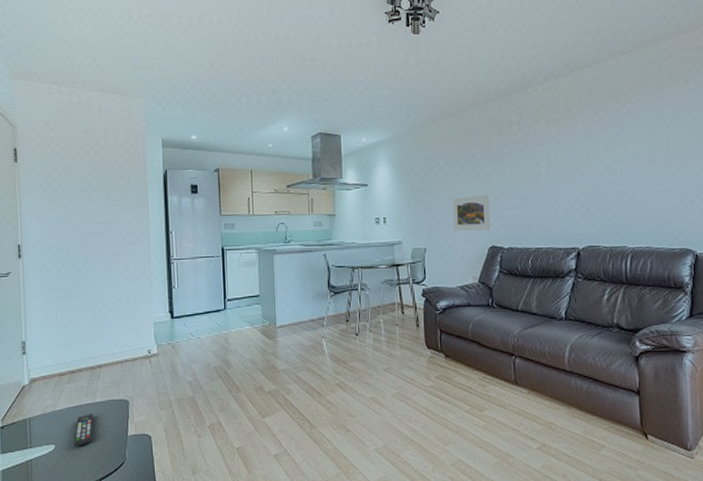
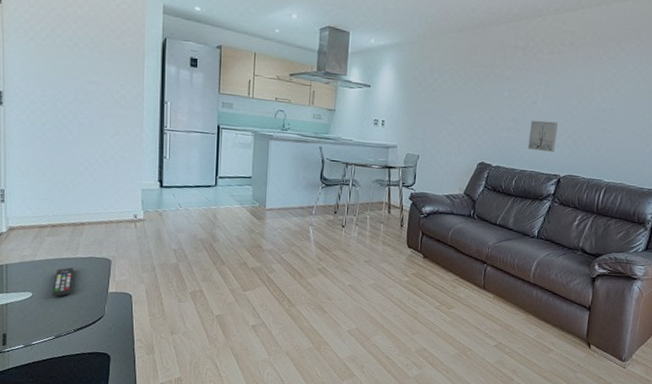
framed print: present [453,195,490,231] -> none [448,111,485,148]
wall art: none [538,192,568,225] -> present [527,120,558,152]

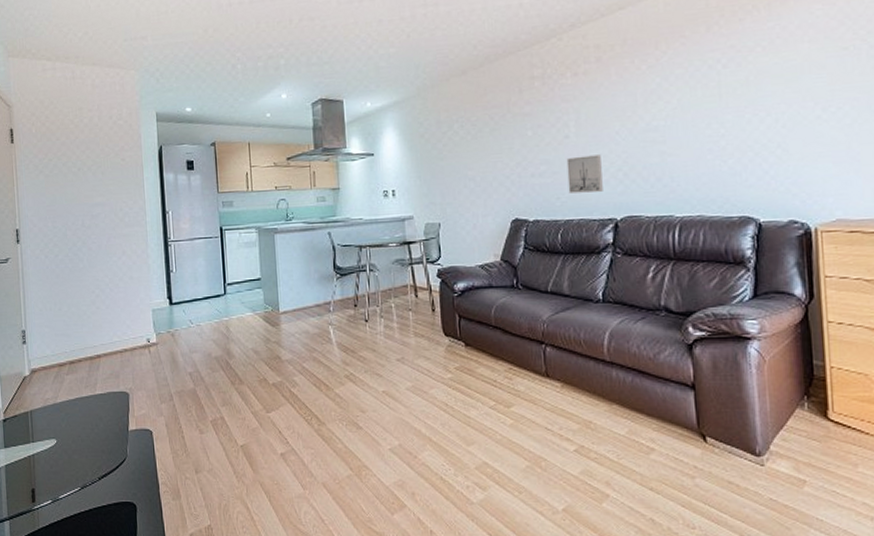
remote control: present [52,267,74,297] -> none [74,405,95,441]

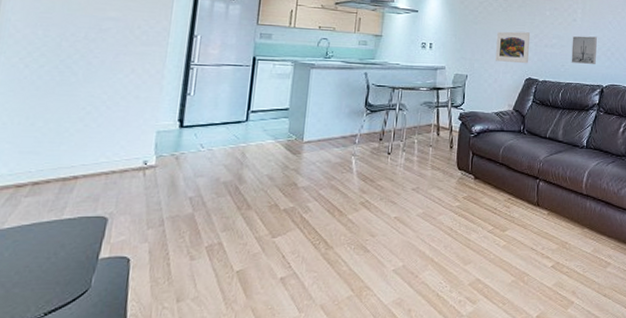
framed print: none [469,161,512,203] -> present [496,31,530,64]

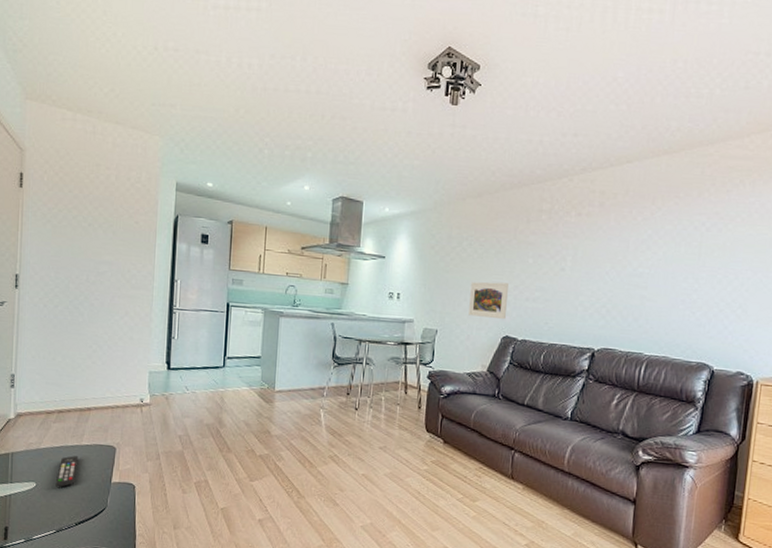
remote control: none [19,231,56,273] -> present [55,455,79,487]
wall art: present [571,36,597,64] -> none [556,288,590,323]

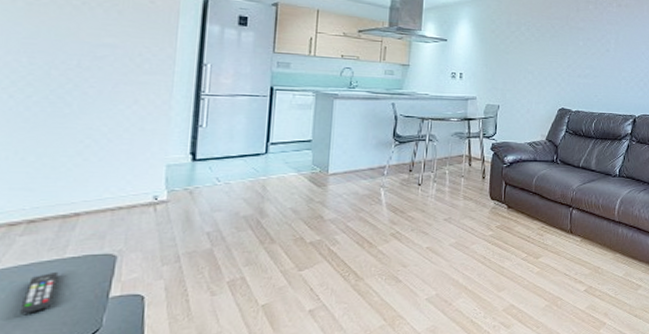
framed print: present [469,281,509,320] -> none [528,61,563,94]

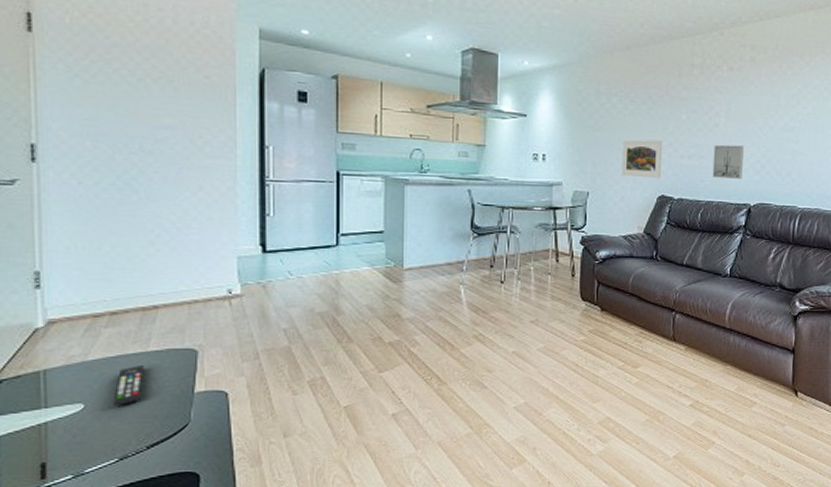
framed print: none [528,61,563,94] -> present [622,139,663,179]
wall art: none [604,66,630,94] -> present [712,144,744,179]

